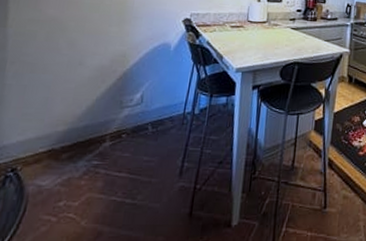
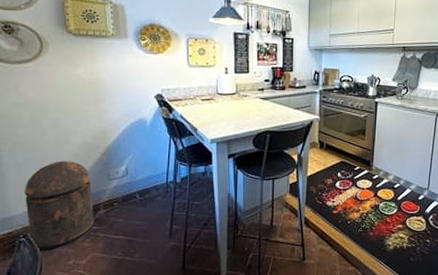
trash can: none [18,84,101,187] -> present [25,160,94,249]

